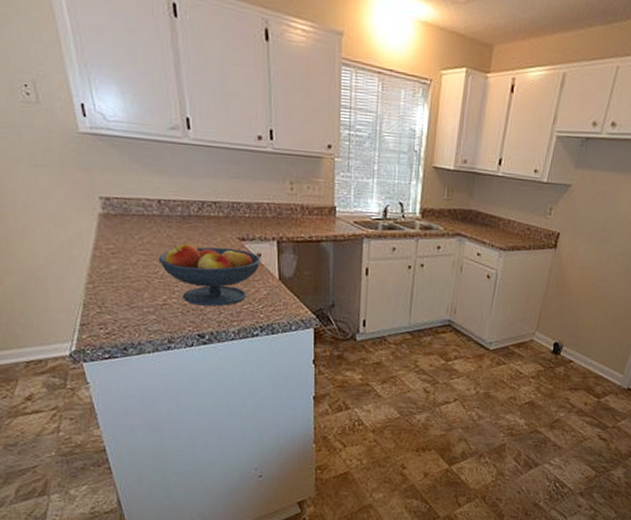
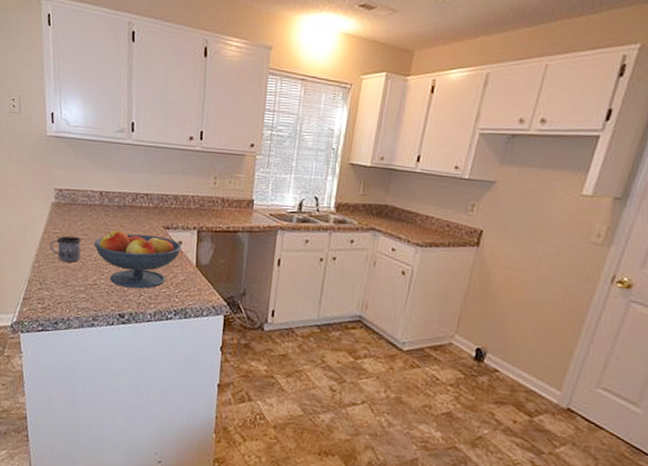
mug: none [103,251,145,282] -> present [49,235,82,263]

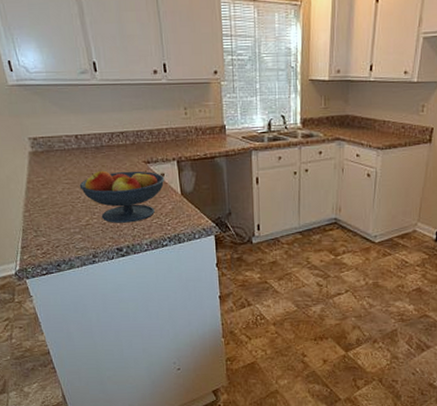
mug: present [49,235,82,263] -> none [36,182,70,207]

